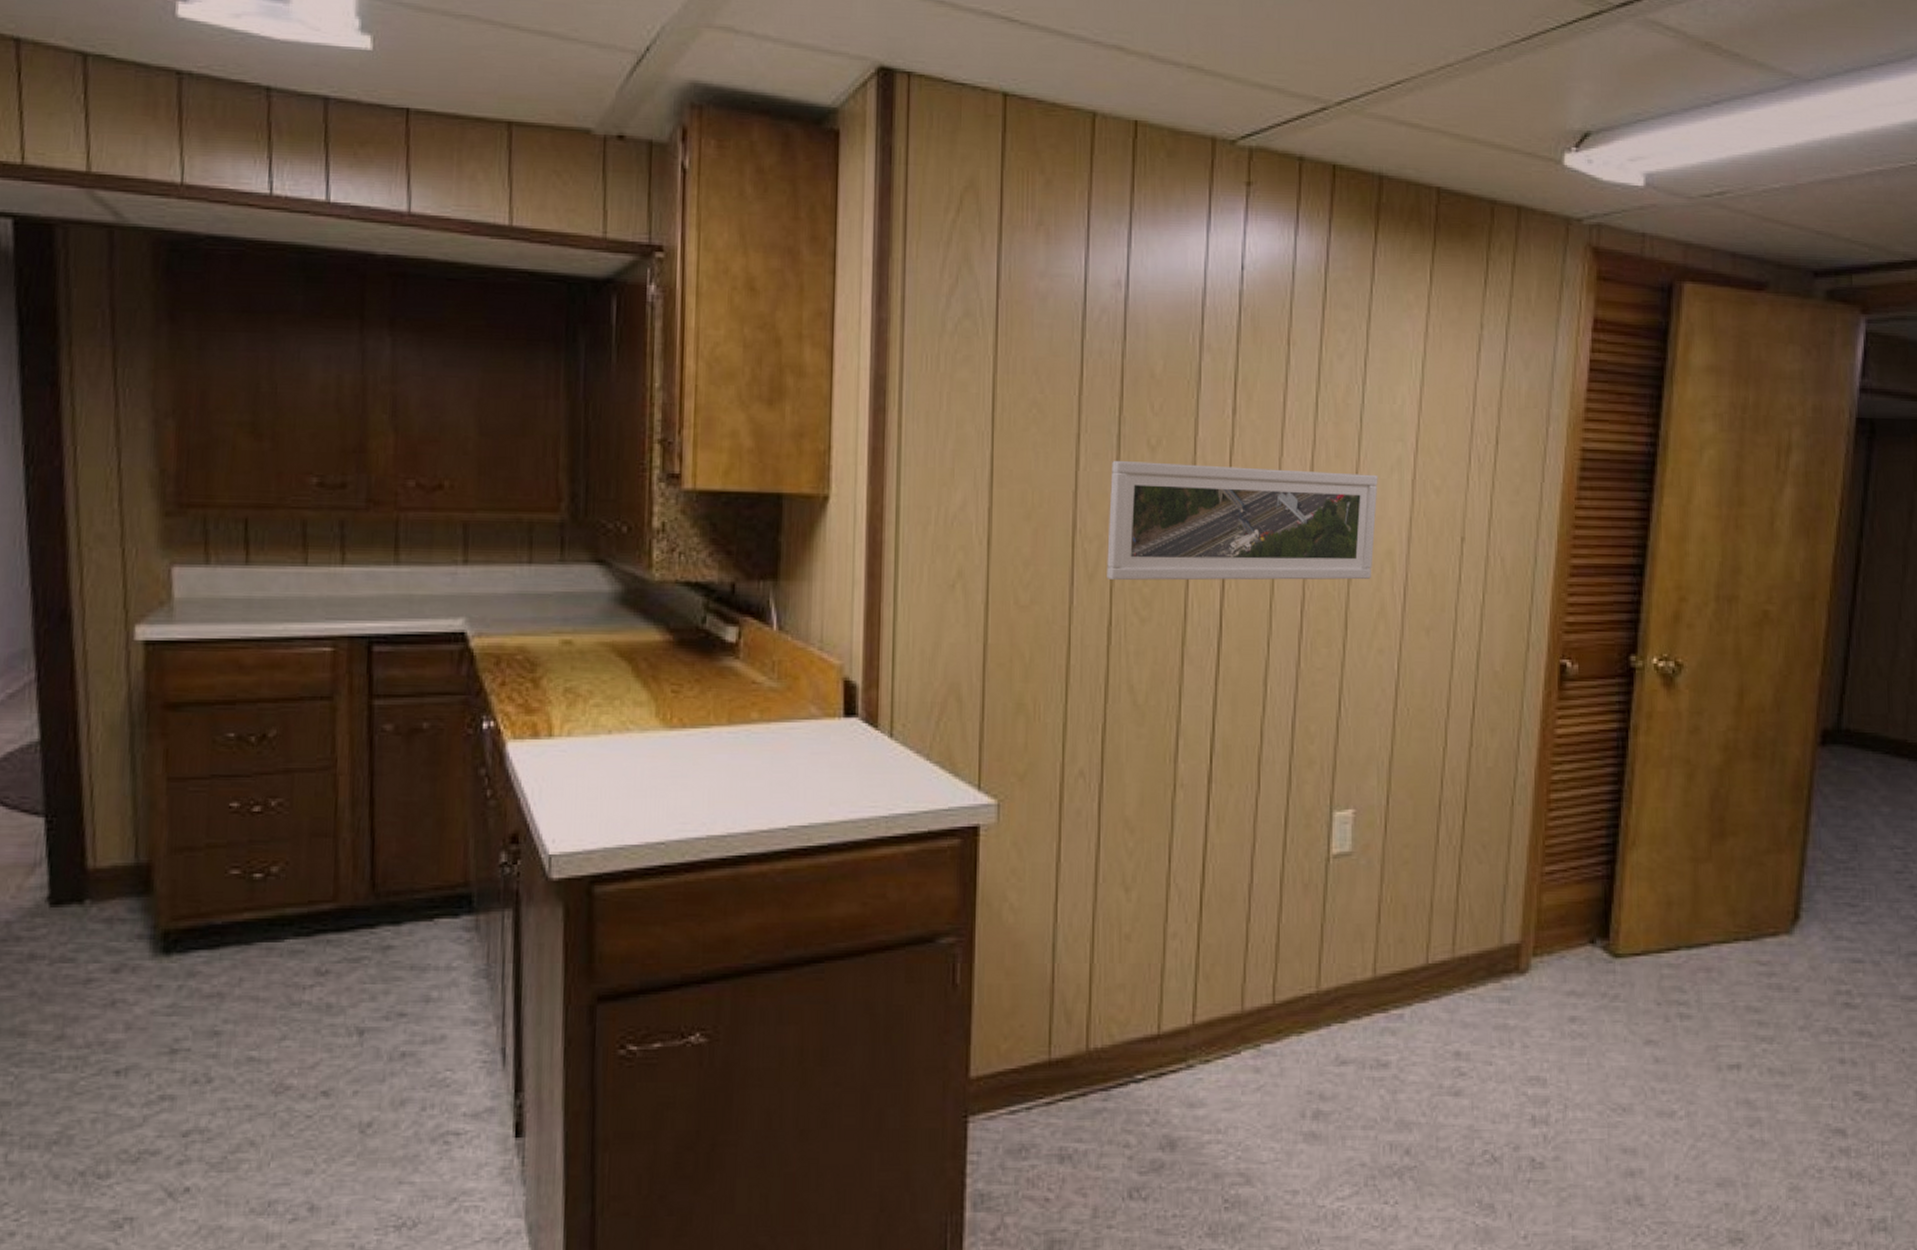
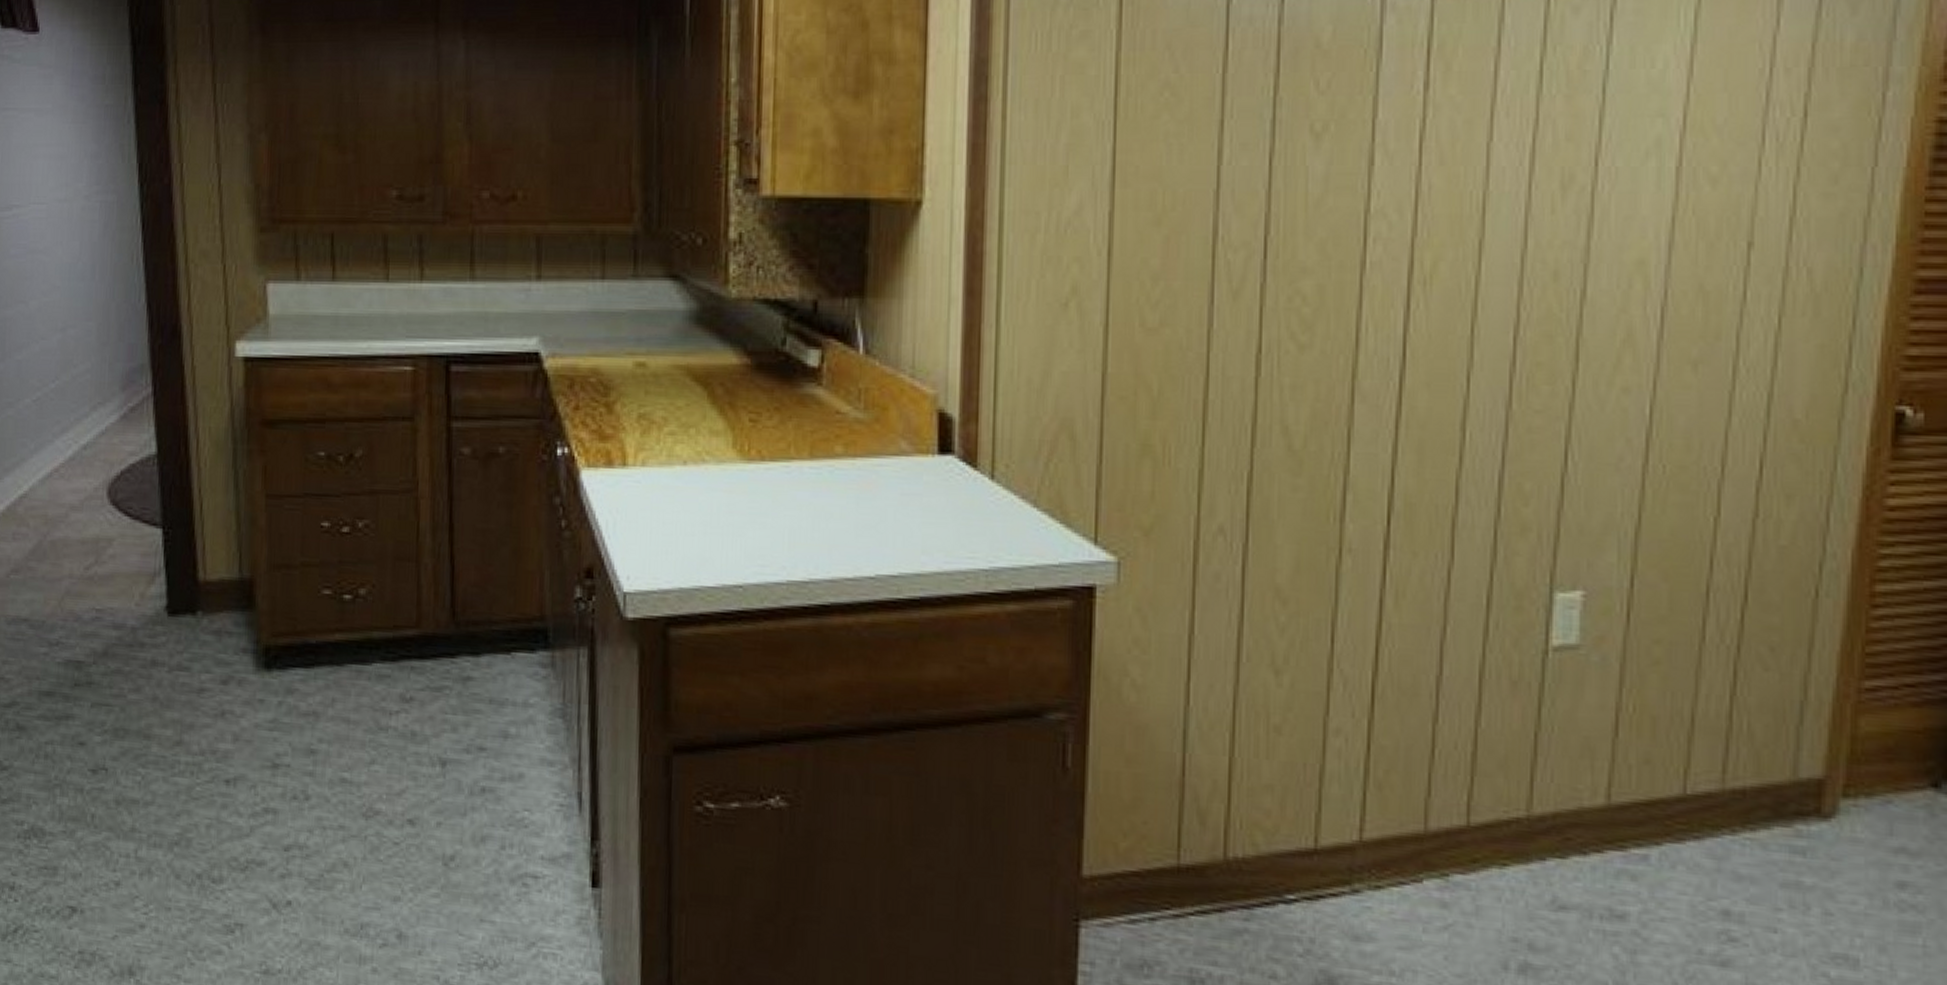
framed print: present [1107,461,1378,581] -> none [1256,152,1627,299]

